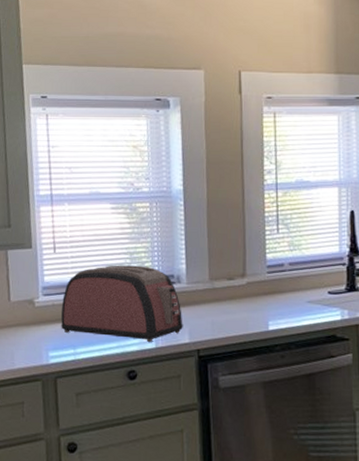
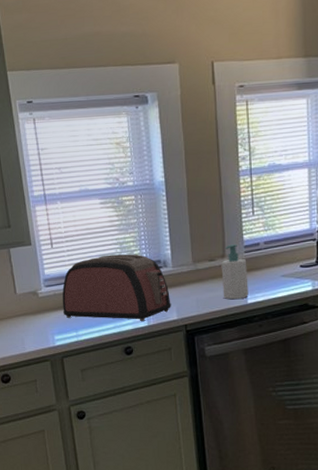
soap bottle: none [240,263,270,325] -> present [221,244,248,300]

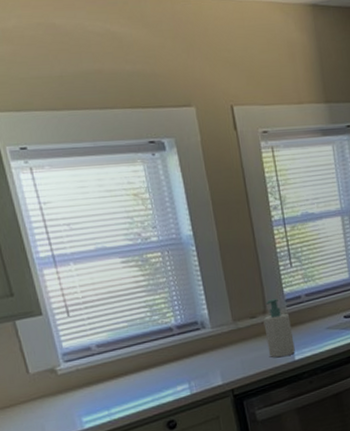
toaster: present [62,254,171,321] -> none [86,316,215,396]

